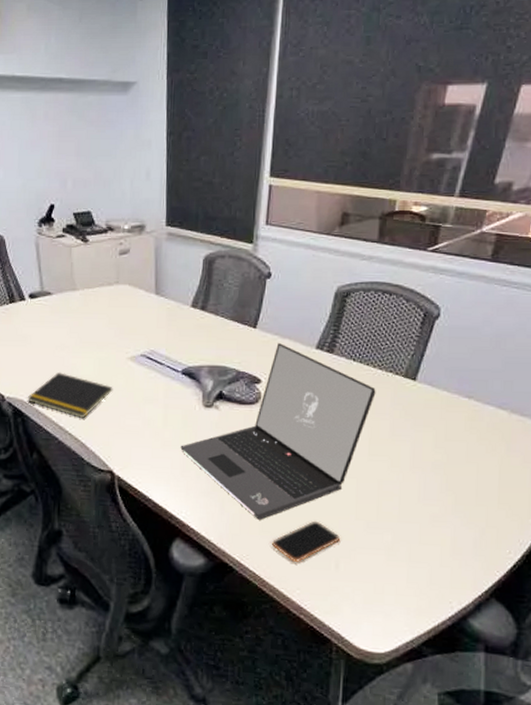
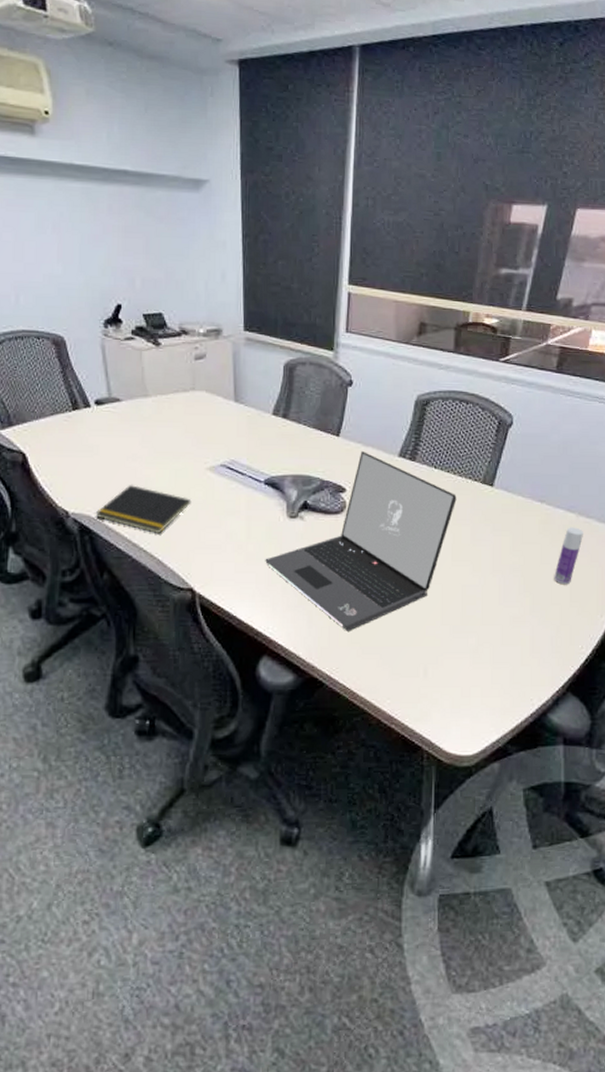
smartphone: present [271,520,341,562] -> none [360,628,428,671]
bottle: none [480,425,517,486] -> present [554,527,584,585]

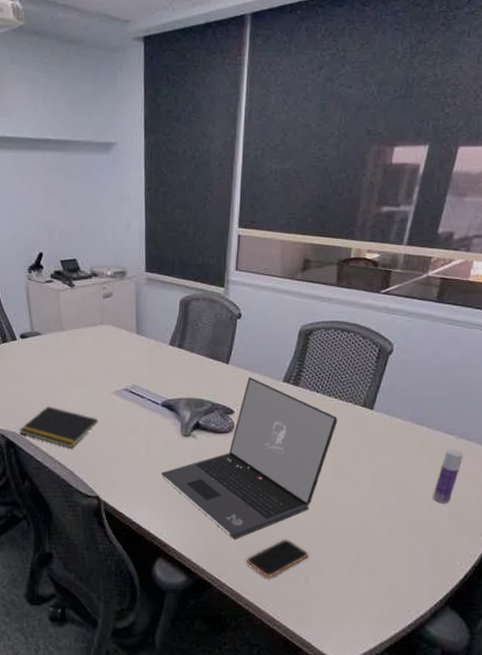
smartphone: none [360,628,428,671] -> present [246,539,309,577]

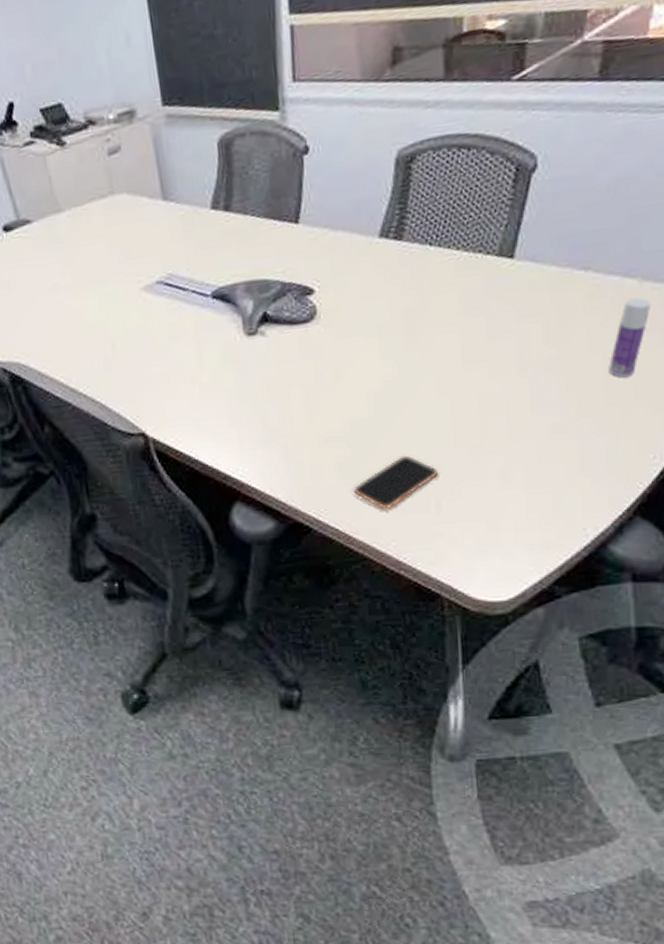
notepad: present [19,405,99,449] -> none [24,319,129,375]
laptop: present [161,376,338,539] -> none [224,236,464,465]

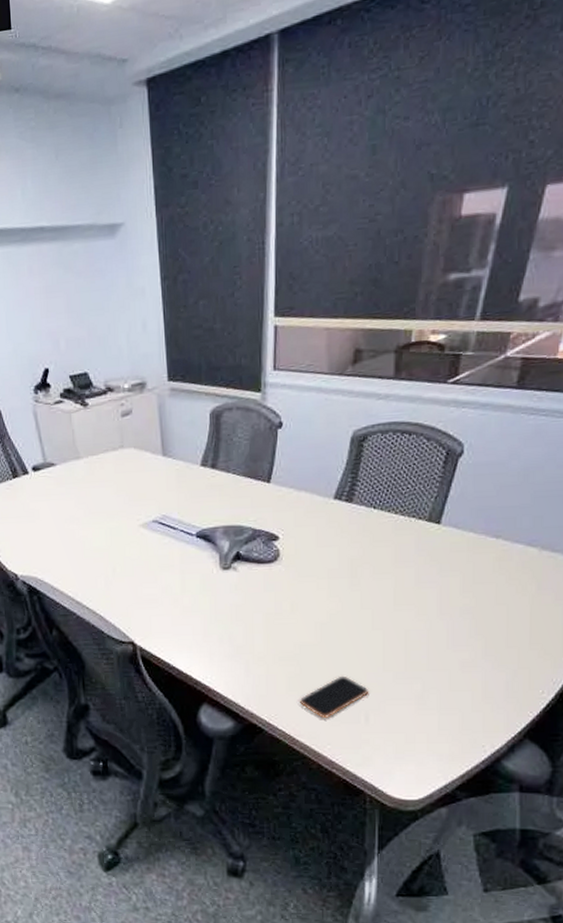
bottle: present [609,297,652,378] -> none [511,563,548,626]

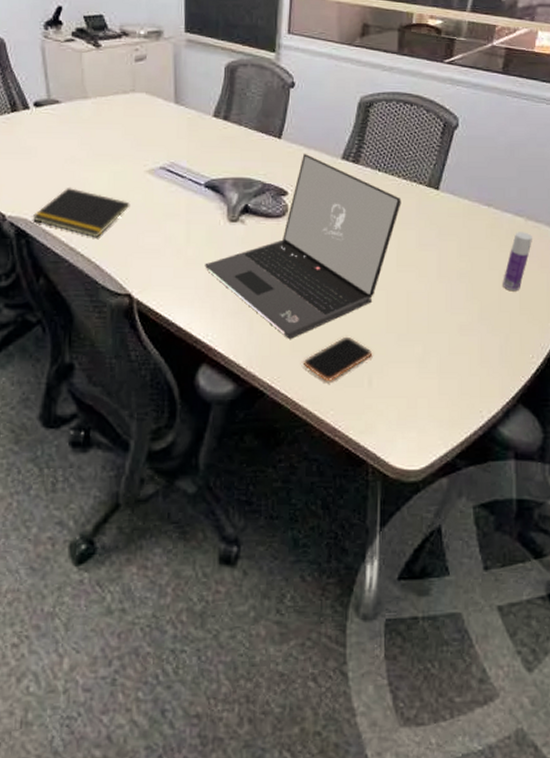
notepad: none [41,545,127,592] -> present [32,187,130,238]
laptop: none [200,495,399,679] -> present [205,153,401,339]
bottle: none [511,563,548,626] -> present [503,232,533,292]

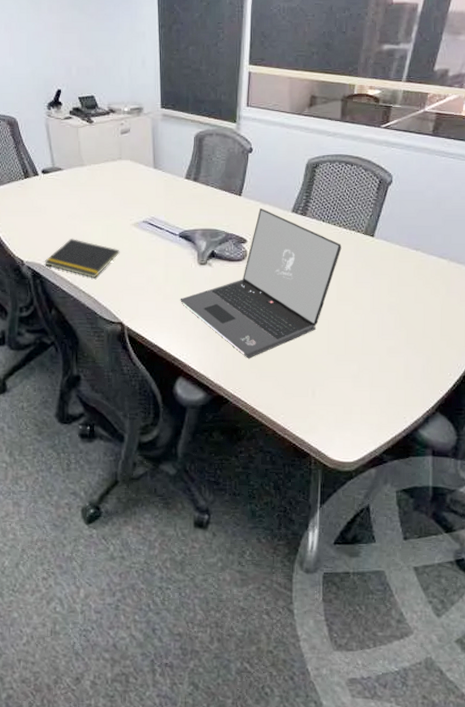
smartphone: present [303,336,373,381] -> none [259,357,316,392]
bottle: present [503,232,533,292] -> none [427,272,455,321]

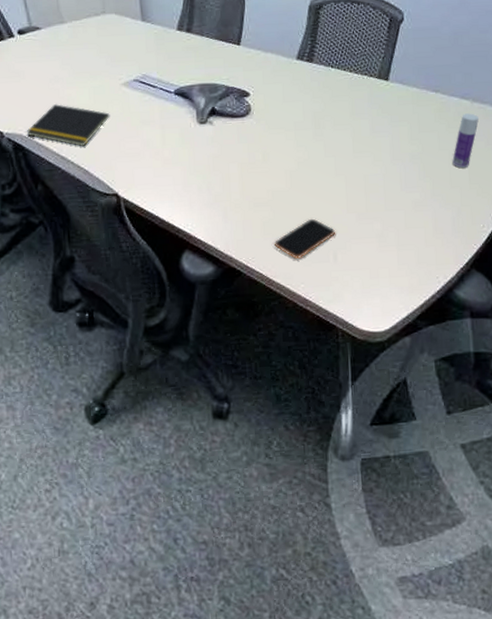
laptop: present [180,207,342,358] -> none [180,56,354,224]
smartphone: none [259,357,316,392] -> present [273,218,336,259]
bottle: none [427,272,455,321] -> present [452,113,480,169]

